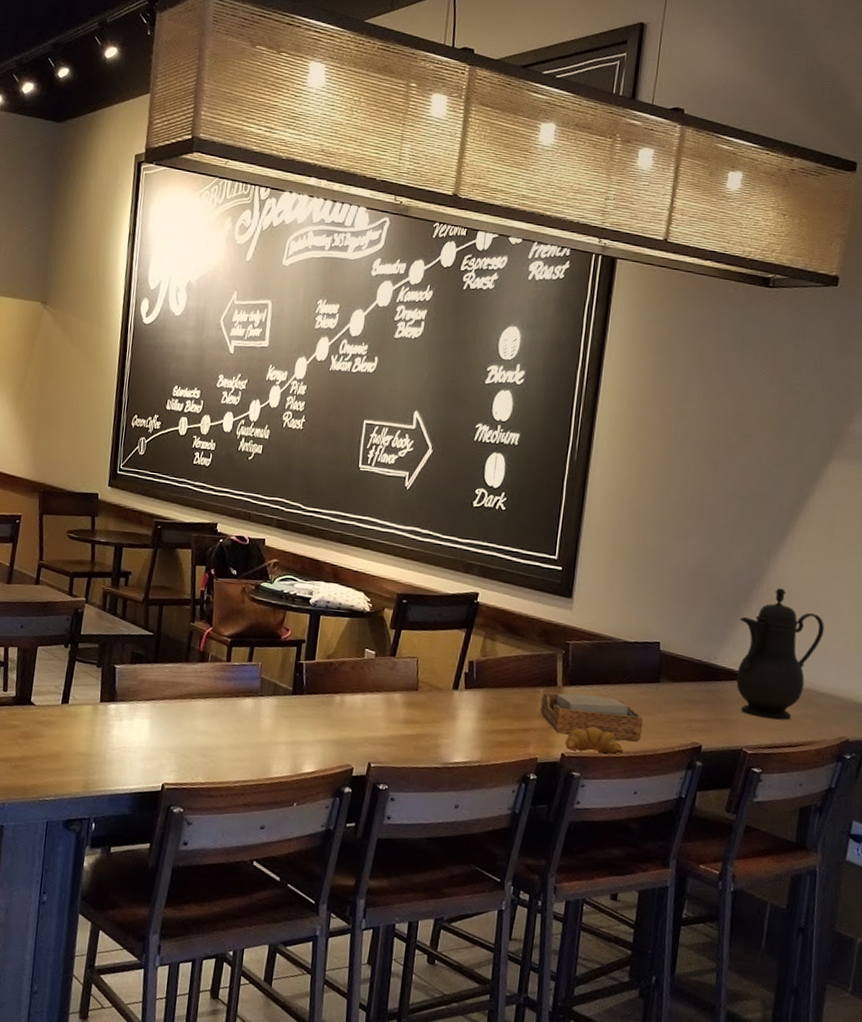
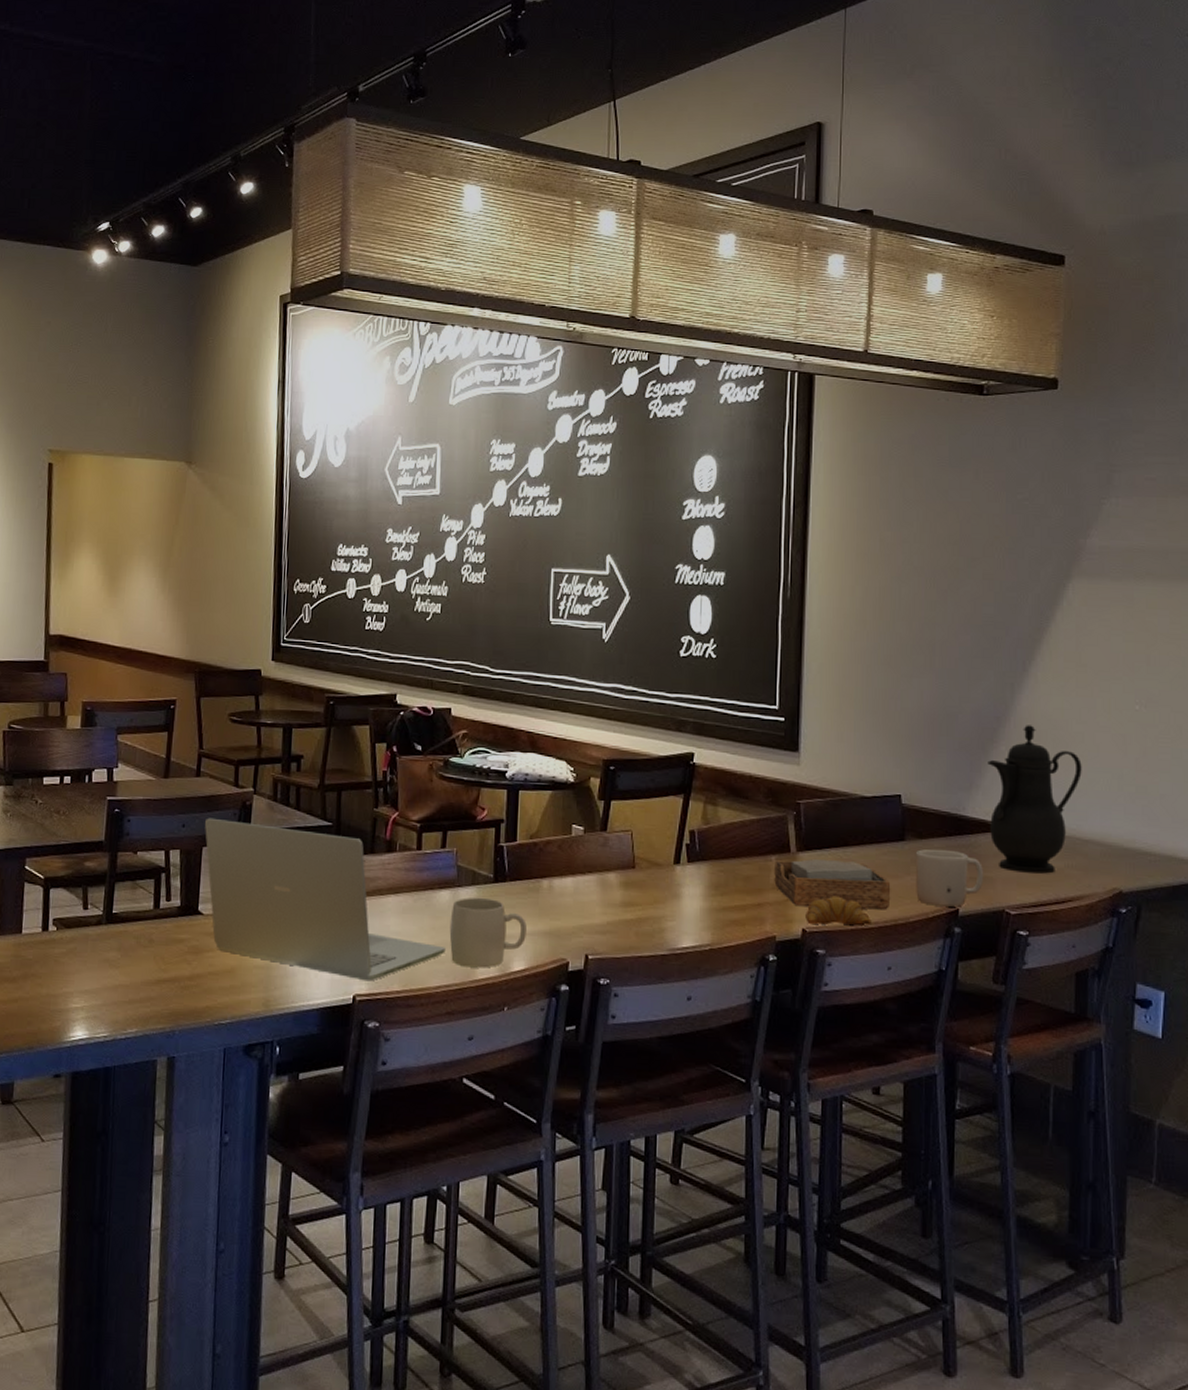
laptop: none [40,621,246,773] -> present [204,818,446,982]
mug: none [250,706,319,768] -> present [449,897,527,968]
mug: none [665,691,728,744] -> present [915,849,984,907]

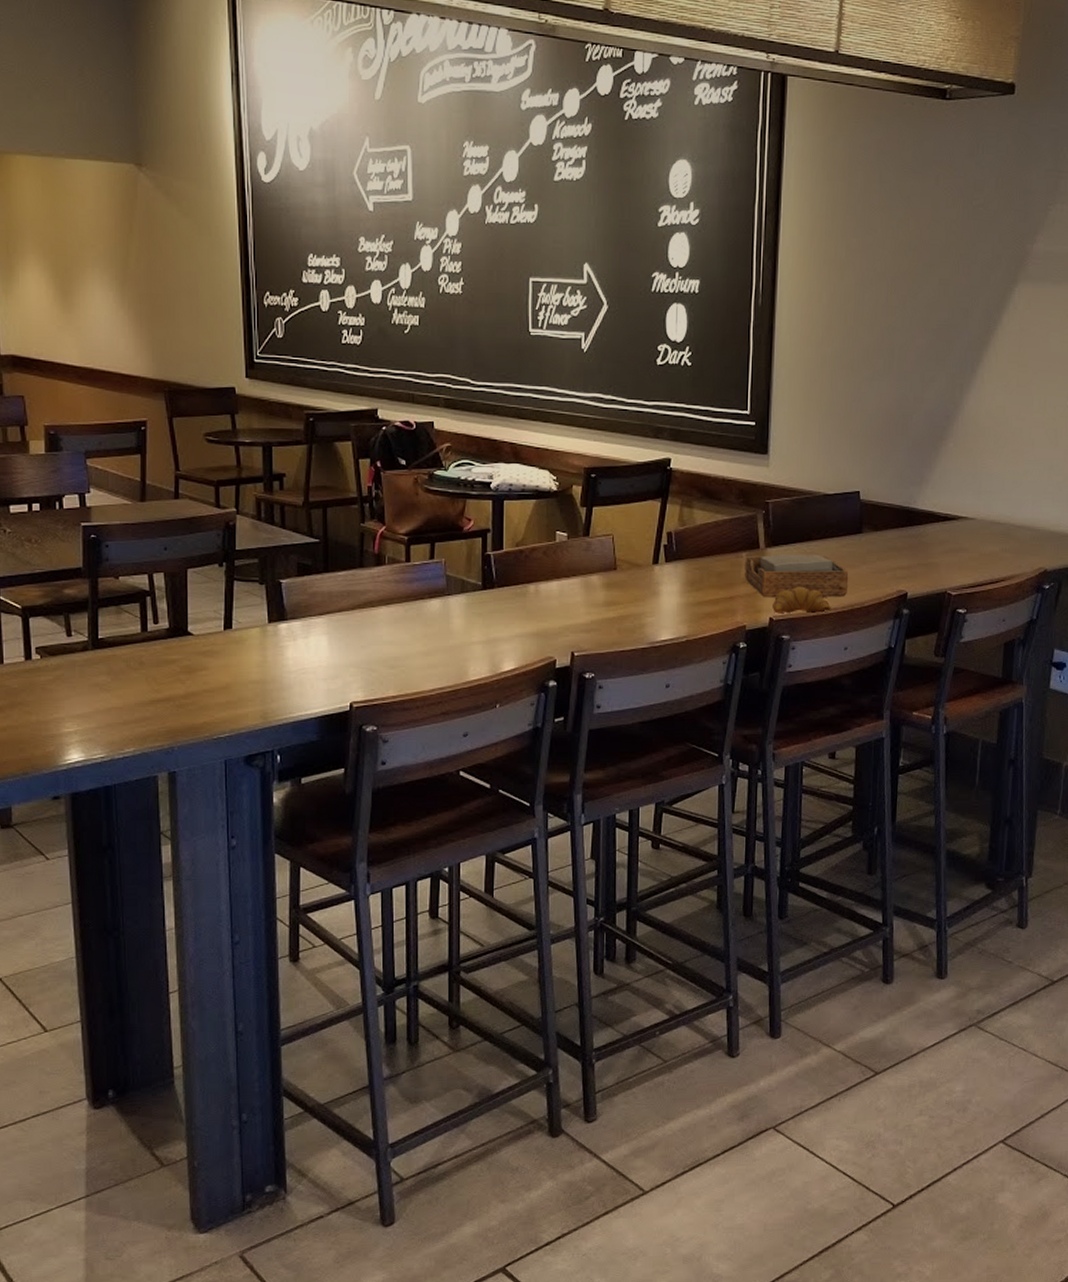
laptop: present [204,818,446,982] -> none [187,539,438,689]
mug: present [449,897,527,968] -> none [441,604,515,670]
mug: present [915,849,984,907] -> none [870,539,930,591]
coffeepot: present [987,725,1082,875] -> none [937,422,1019,559]

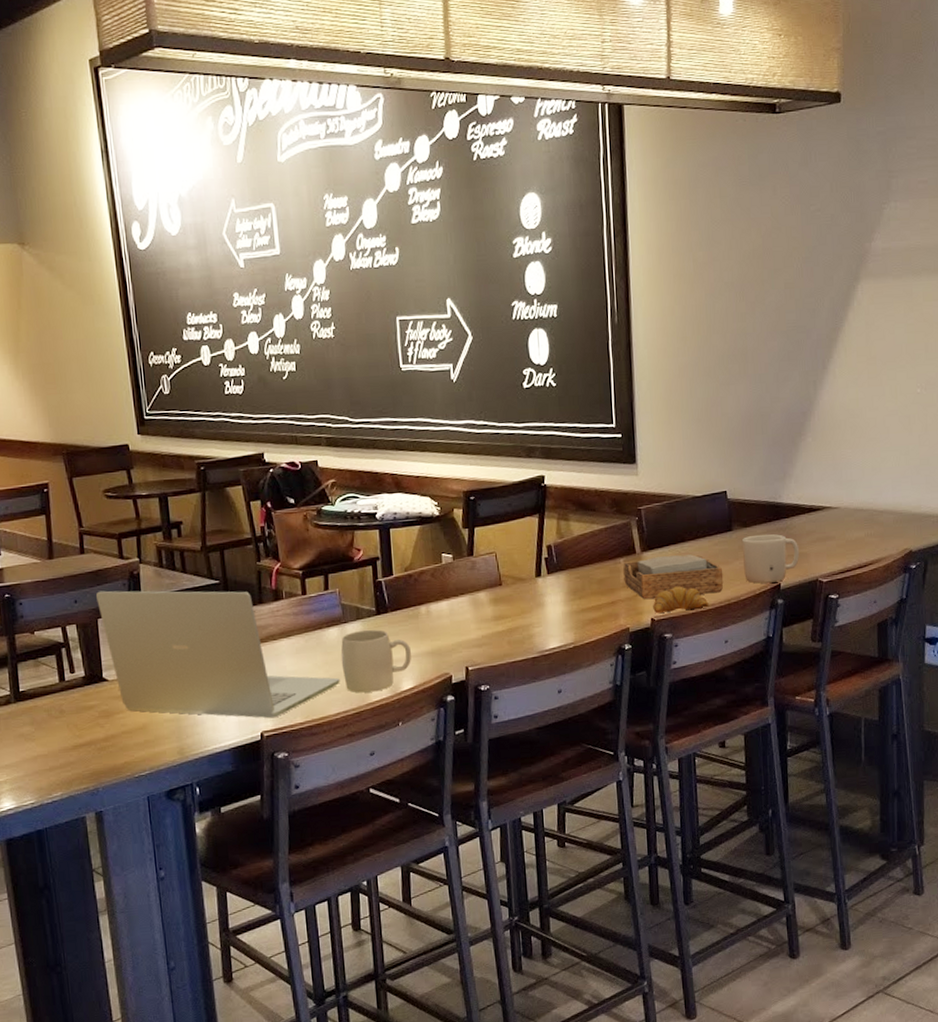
laptop: none [187,539,438,689] -> present [95,590,340,719]
mug: none [441,604,515,670] -> present [340,629,411,693]
mug: none [870,539,930,591] -> present [741,534,800,584]

